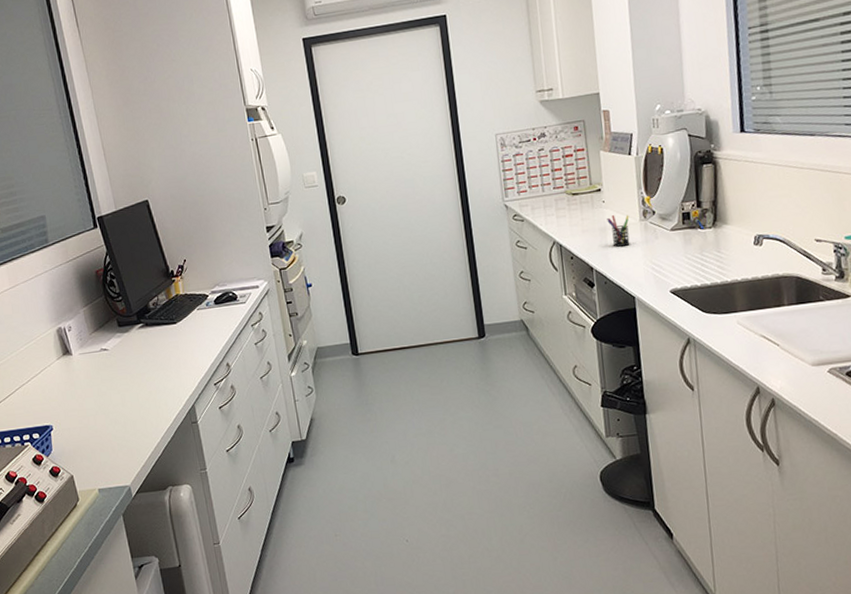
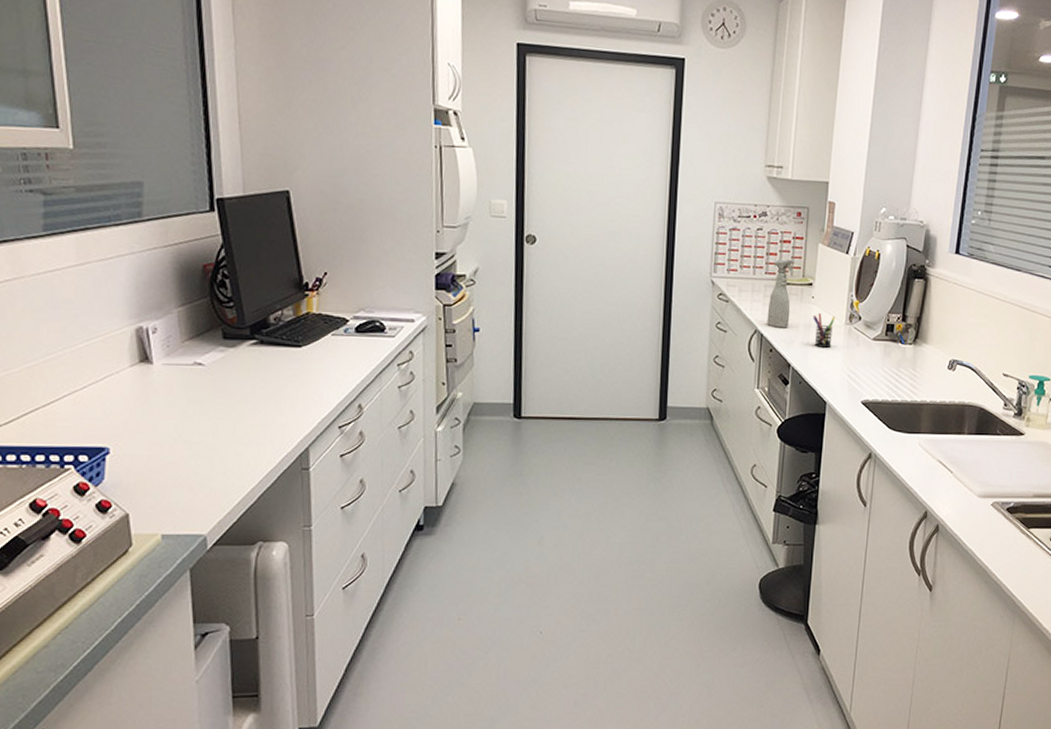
spray bottle: none [560,171,585,237] -> present [767,259,794,328]

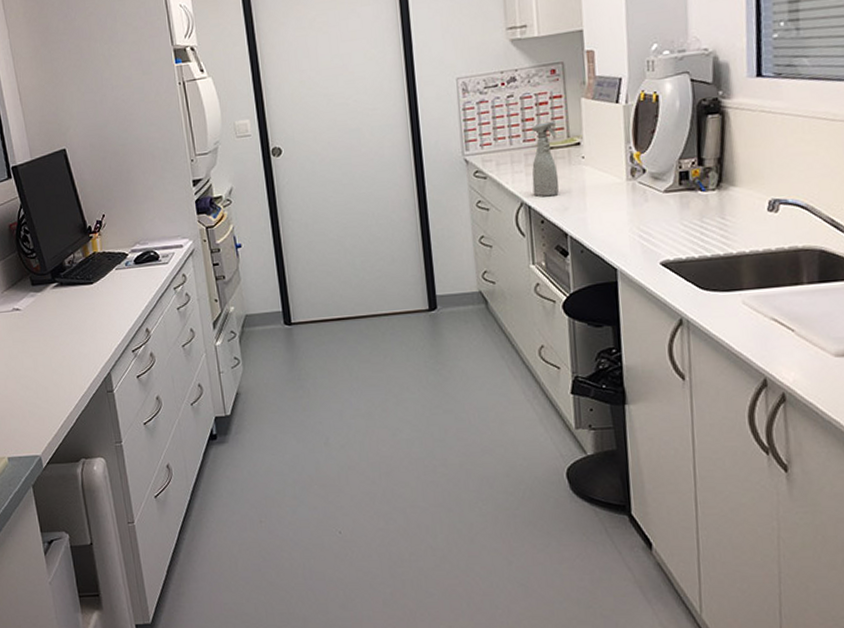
pen holder: present [813,313,836,348] -> none [586,173,614,210]

